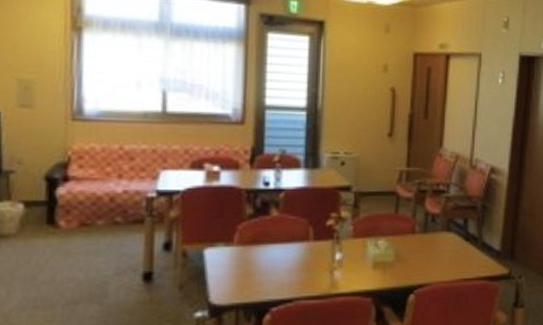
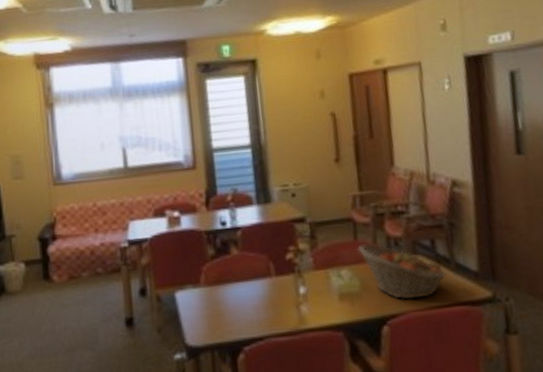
fruit basket: none [397,218,473,272] -> present [358,243,447,300]

